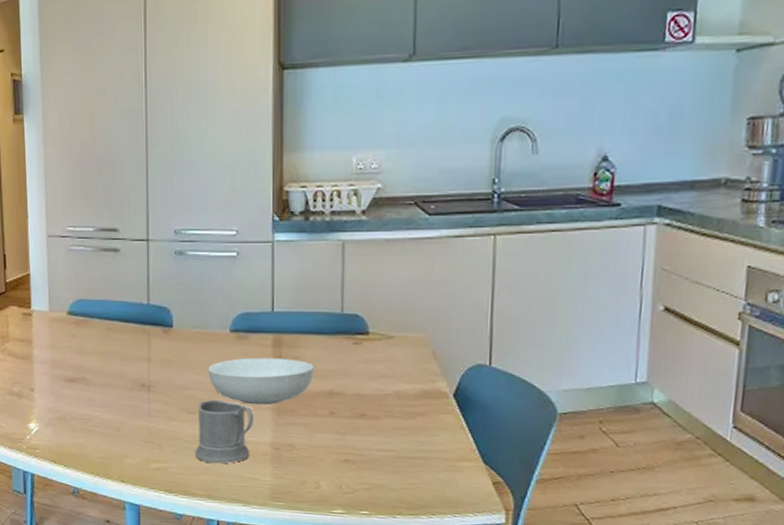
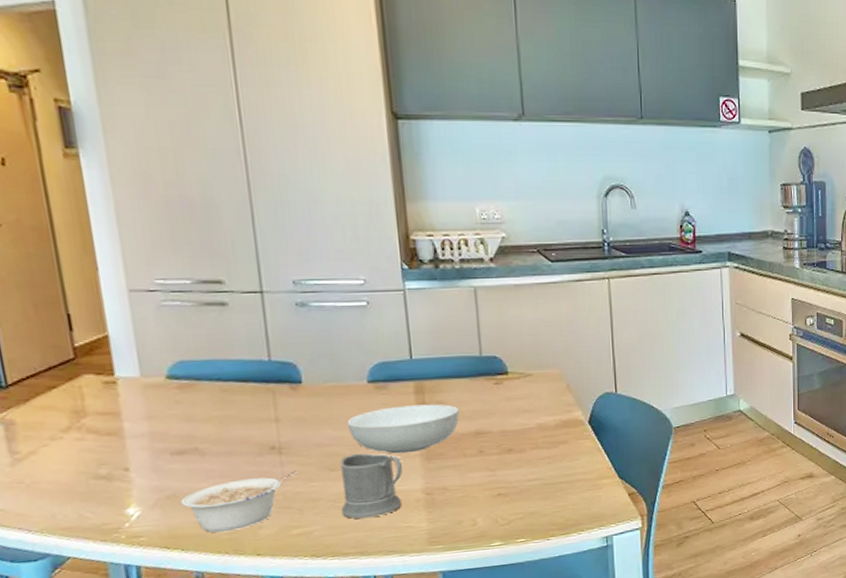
legume: none [68,409,163,456] -> present [181,470,299,533]

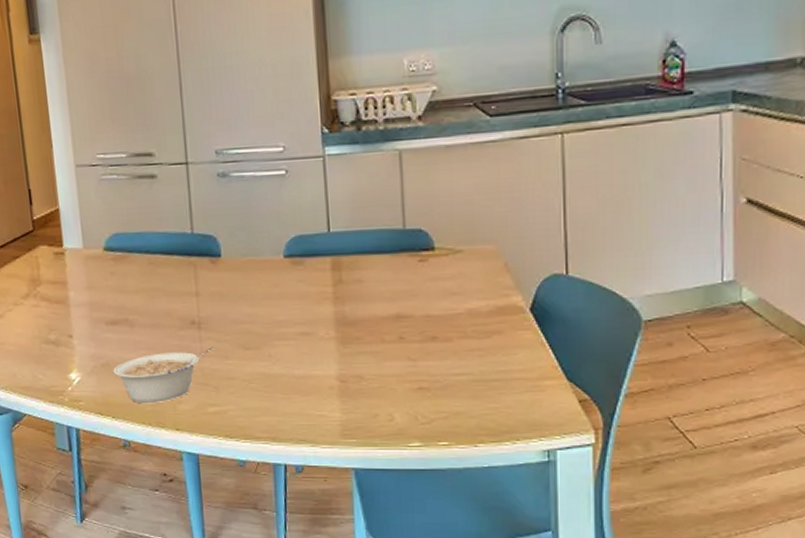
mug: present [340,453,402,519] -> none [255,332,316,403]
serving bowl: present [347,404,459,454] -> none [262,282,378,336]

